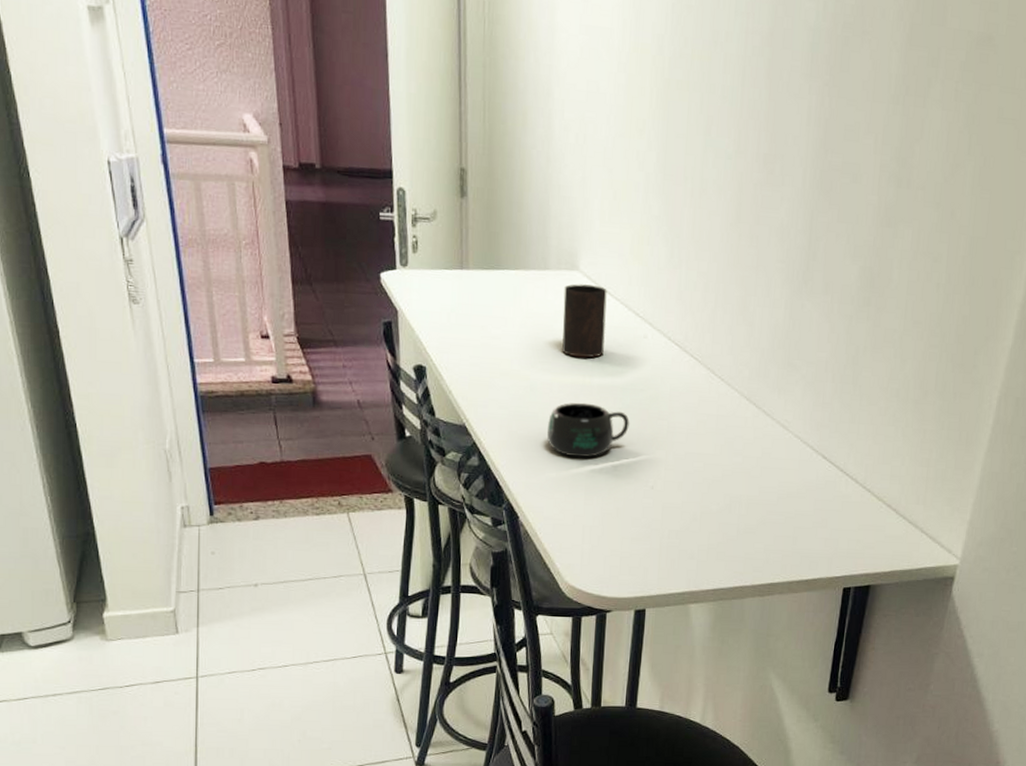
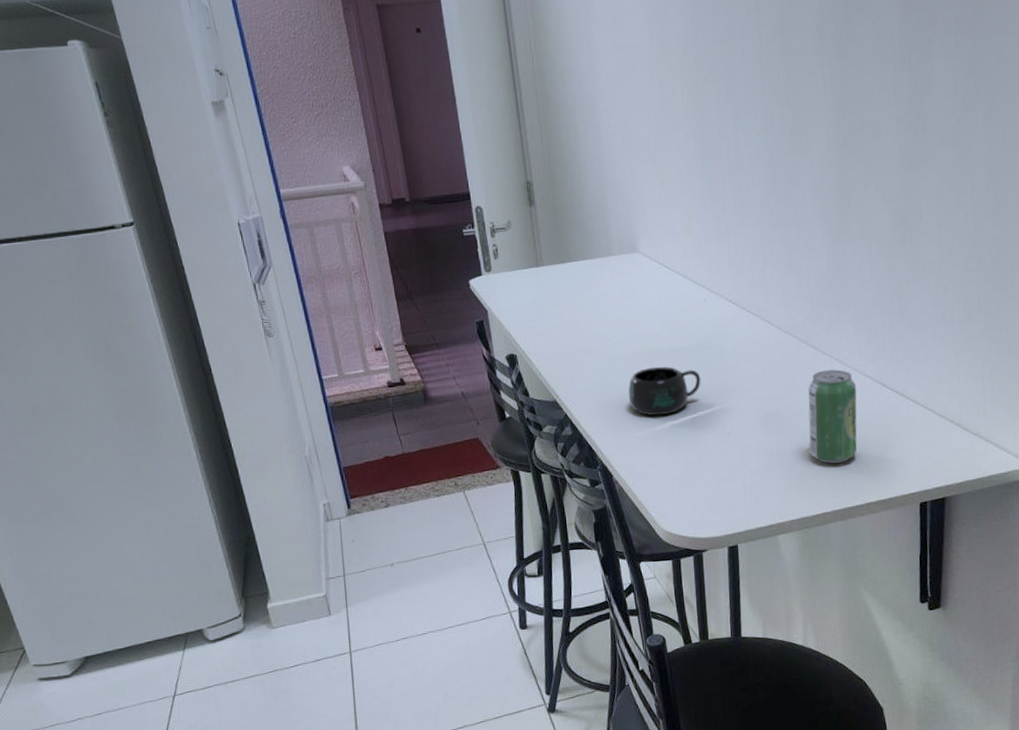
cup: present [562,284,607,358] -> none [628,263,670,328]
beverage can: none [736,432,796,535] -> present [808,369,857,464]

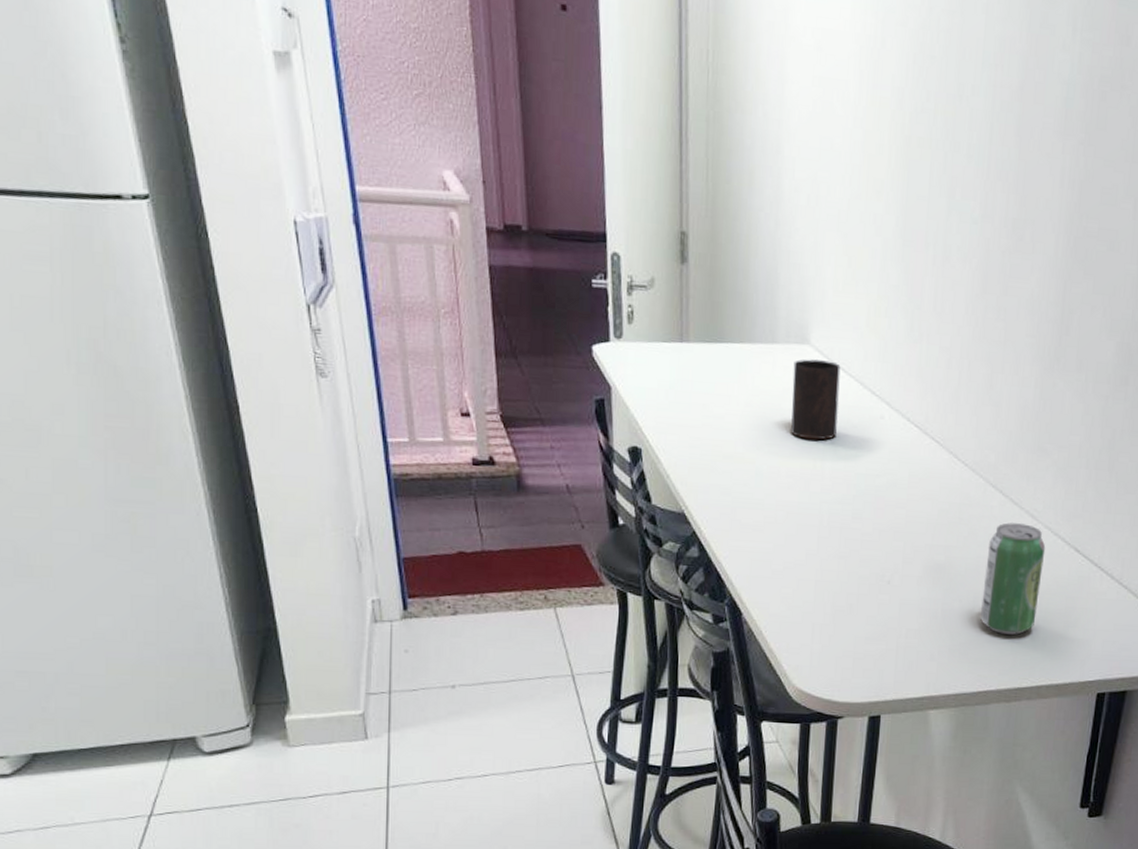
cup: none [628,263,670,328] -> present [791,359,841,440]
mug: present [628,366,701,416] -> none [773,488,864,550]

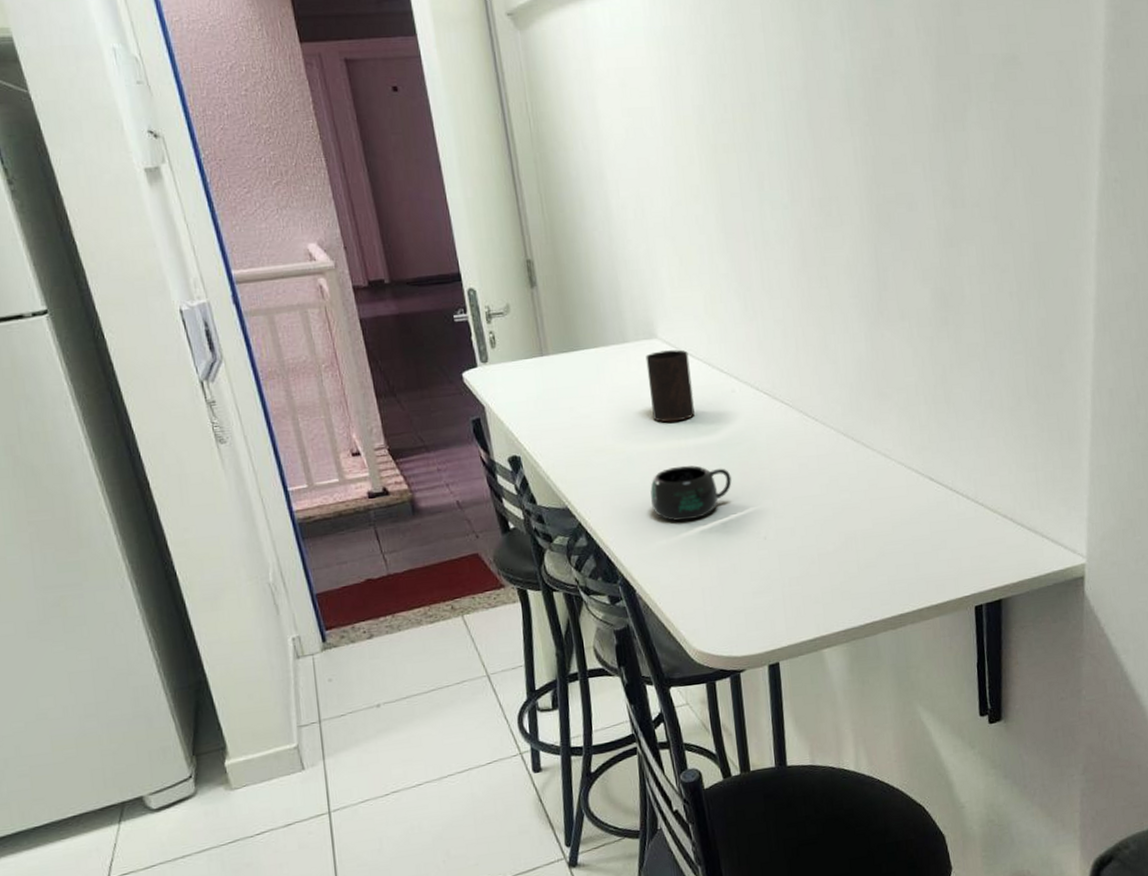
mug: none [773,488,864,550] -> present [650,465,732,521]
beverage can: present [980,522,1046,635] -> none [850,463,906,567]

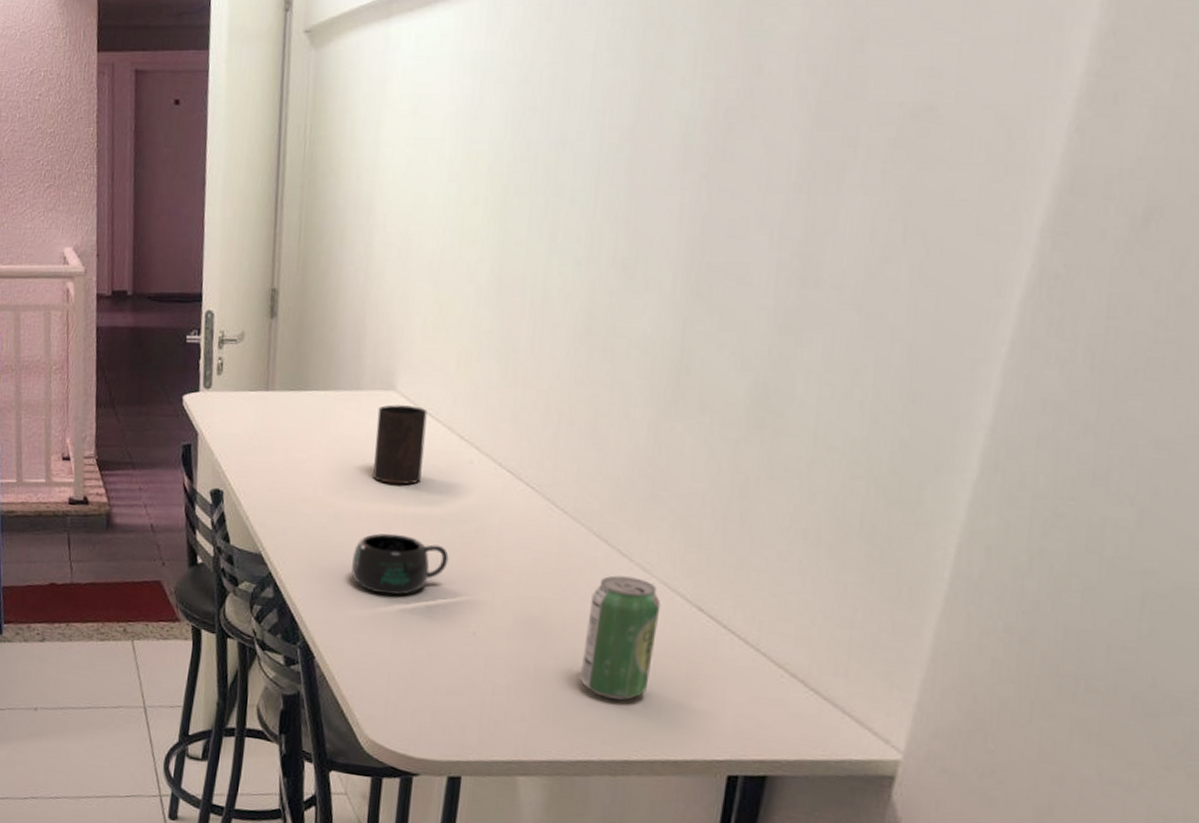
beverage can: none [850,463,906,567] -> present [580,575,661,701]

